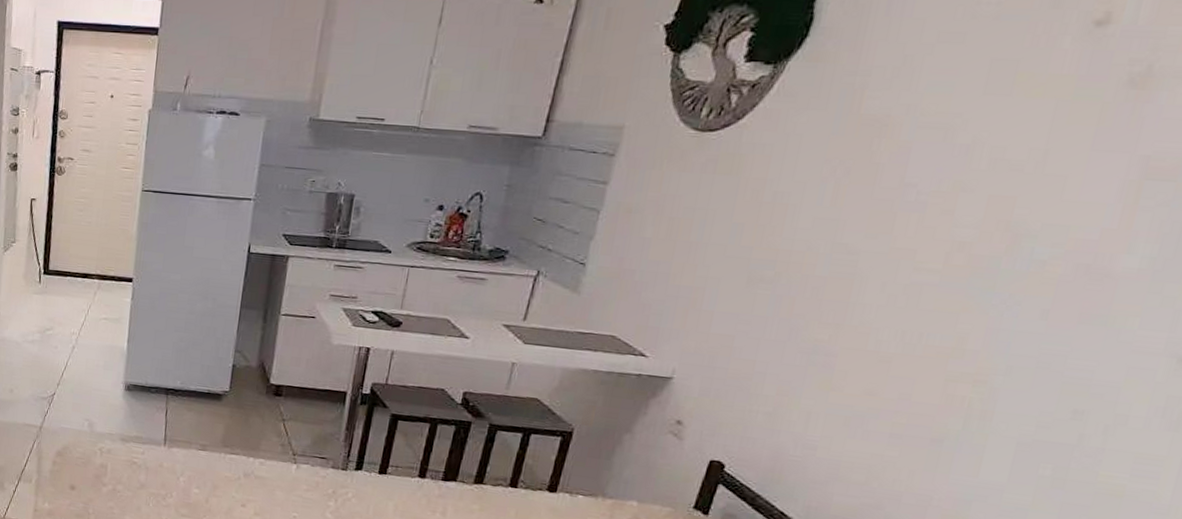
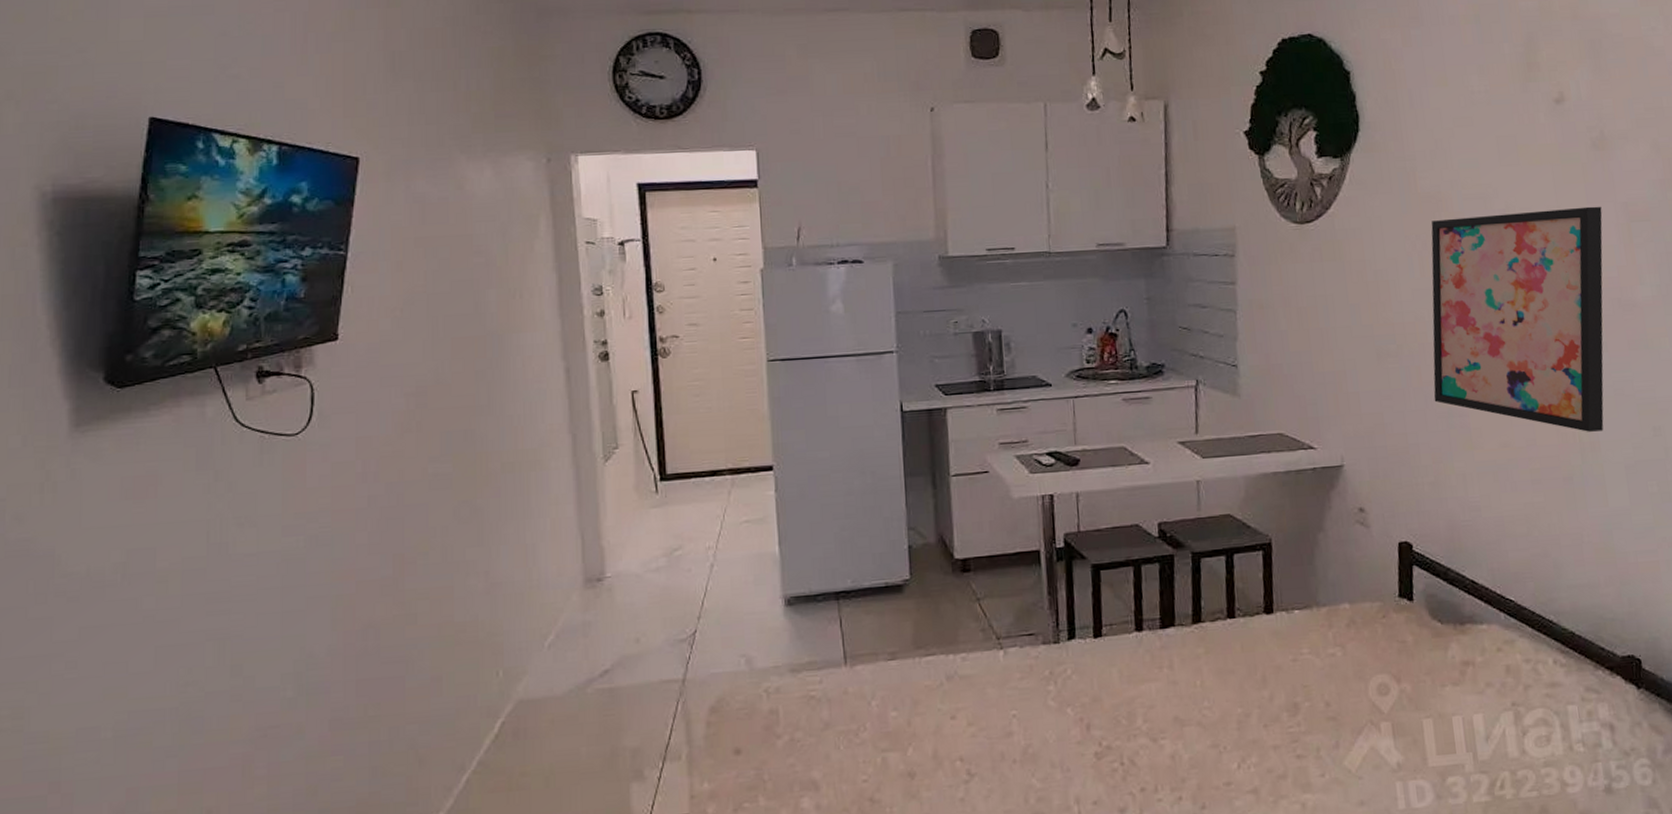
wall art: none [800,146,1110,402] -> present [1431,206,1604,432]

